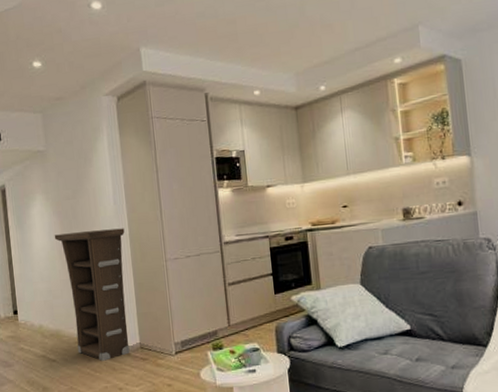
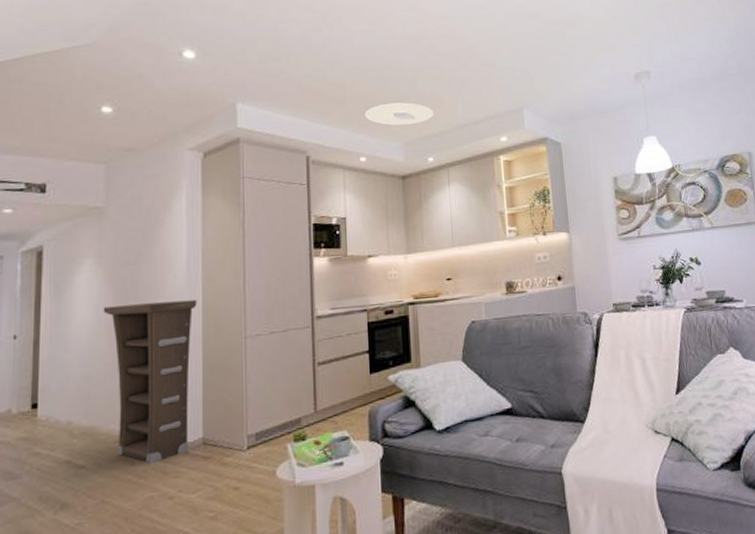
ceiling light: none [256,31,324,57] -> present [364,102,435,126]

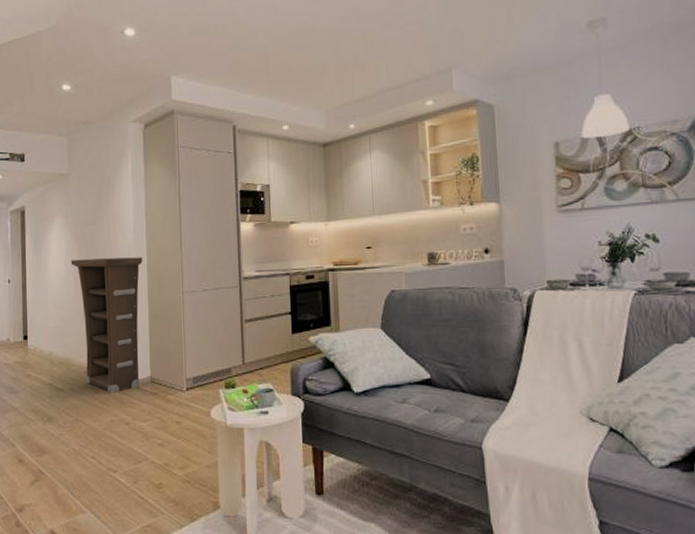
ceiling light: present [364,102,435,126] -> none [287,68,356,93]

